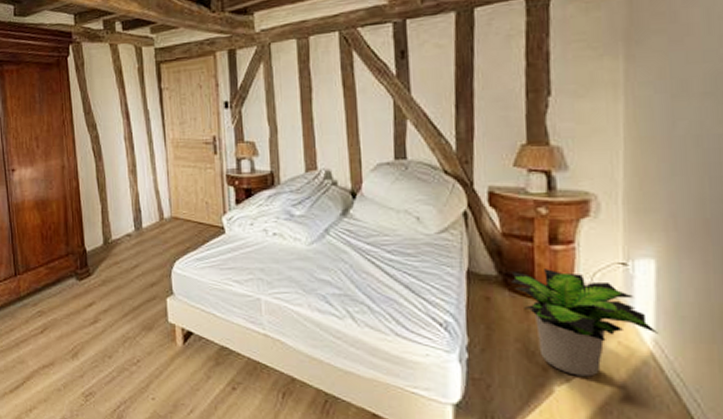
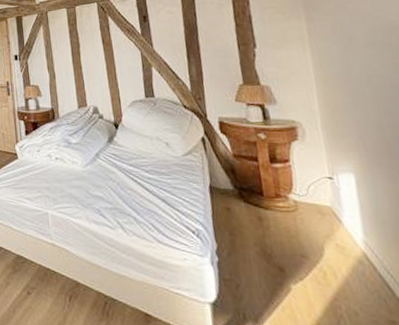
potted plant: present [511,269,658,377] -> none [245,183,366,275]

